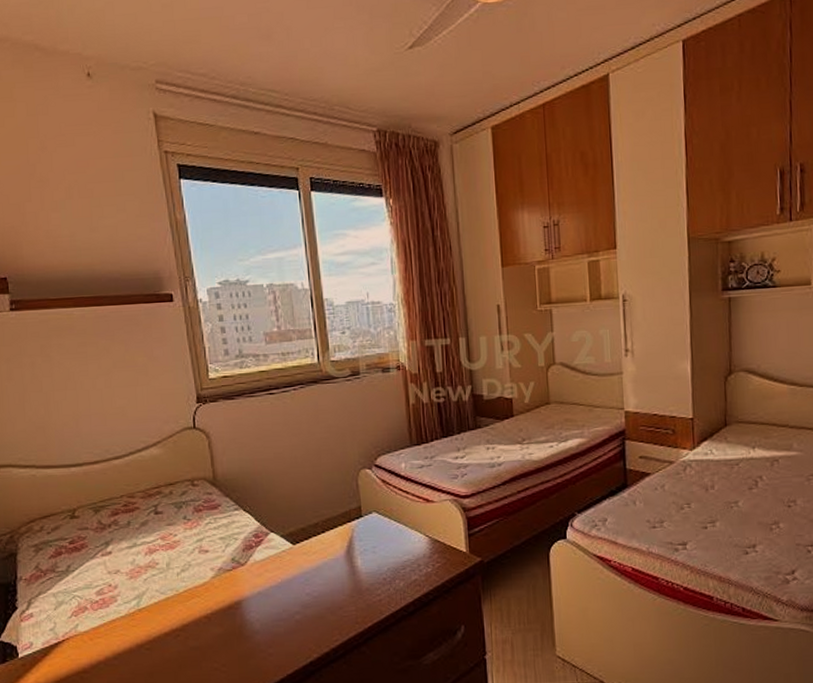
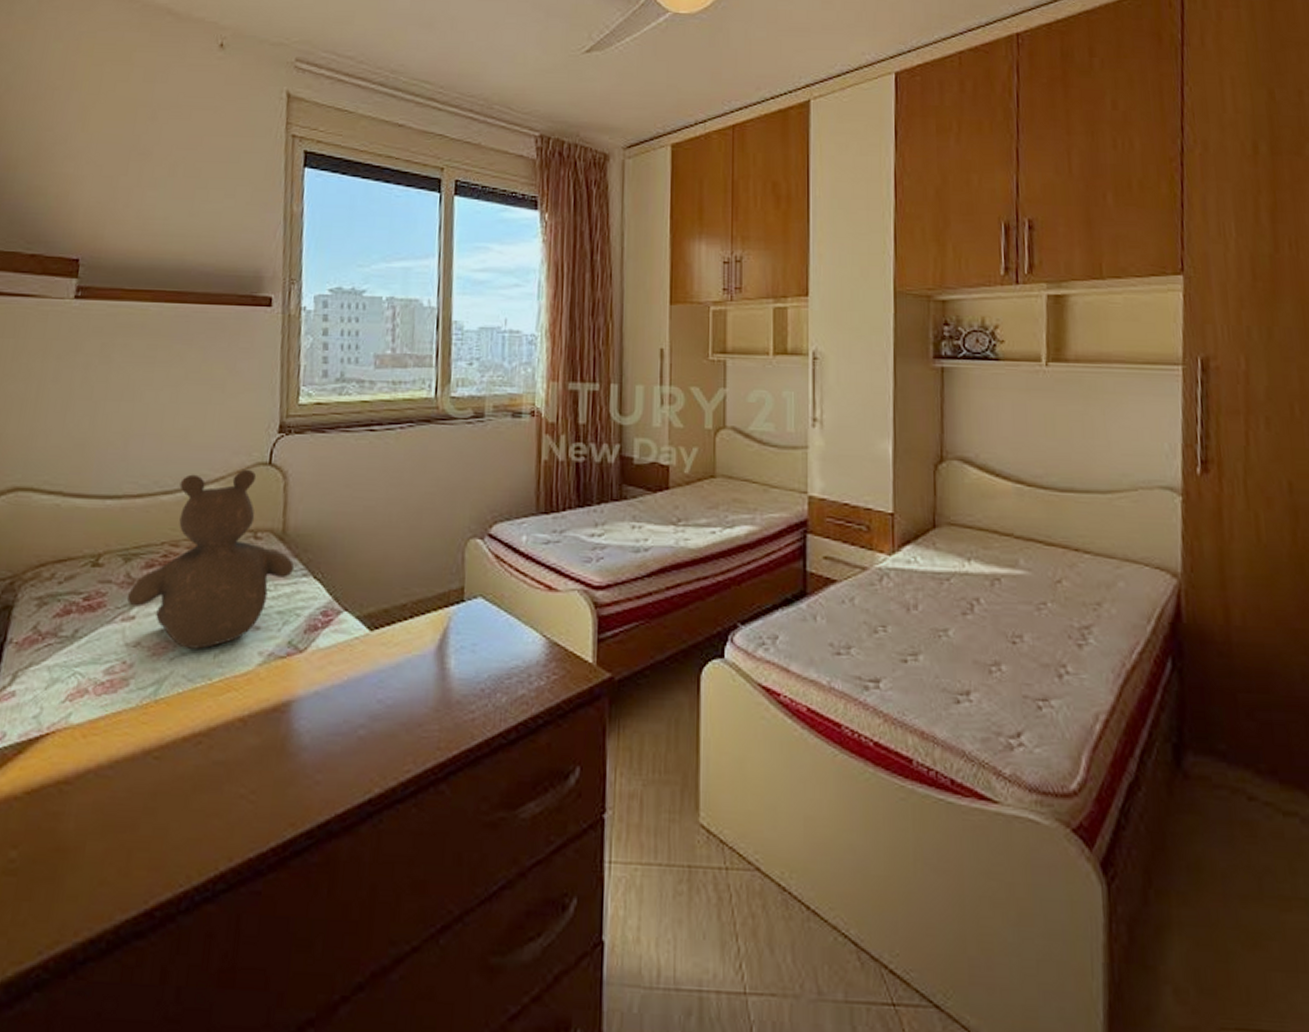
teddy bear: none [102,433,228,571] -> present [126,469,295,649]

